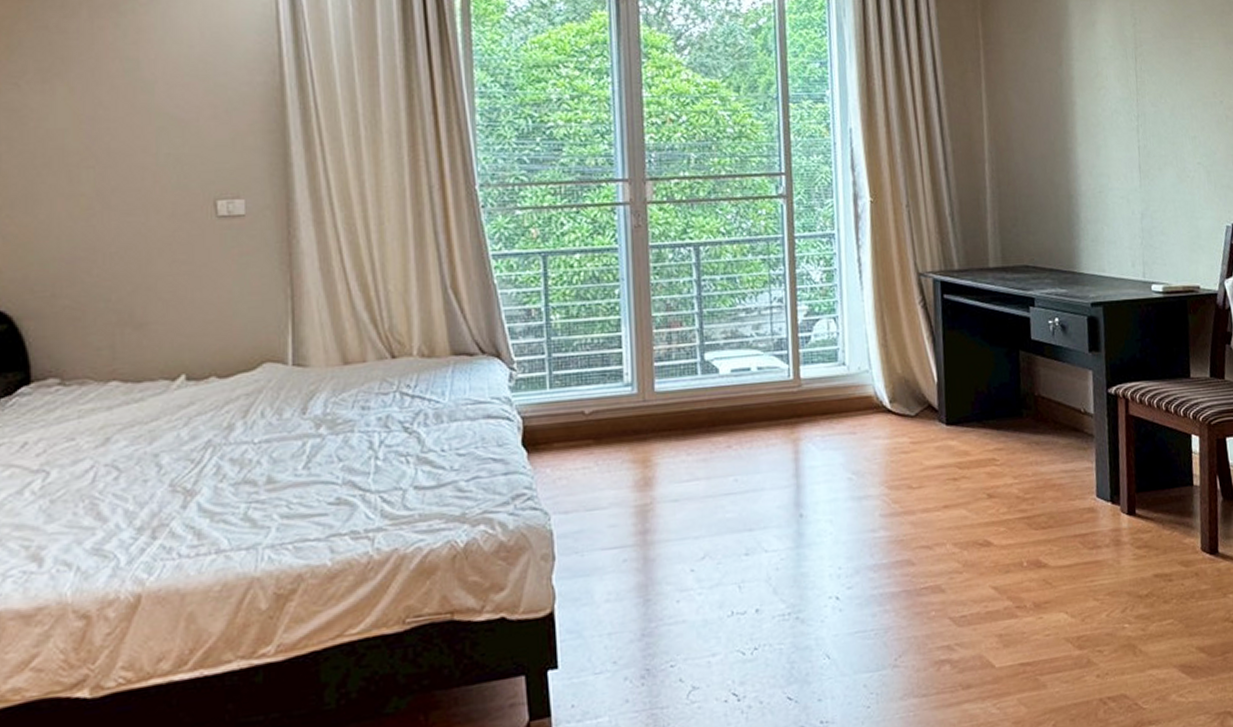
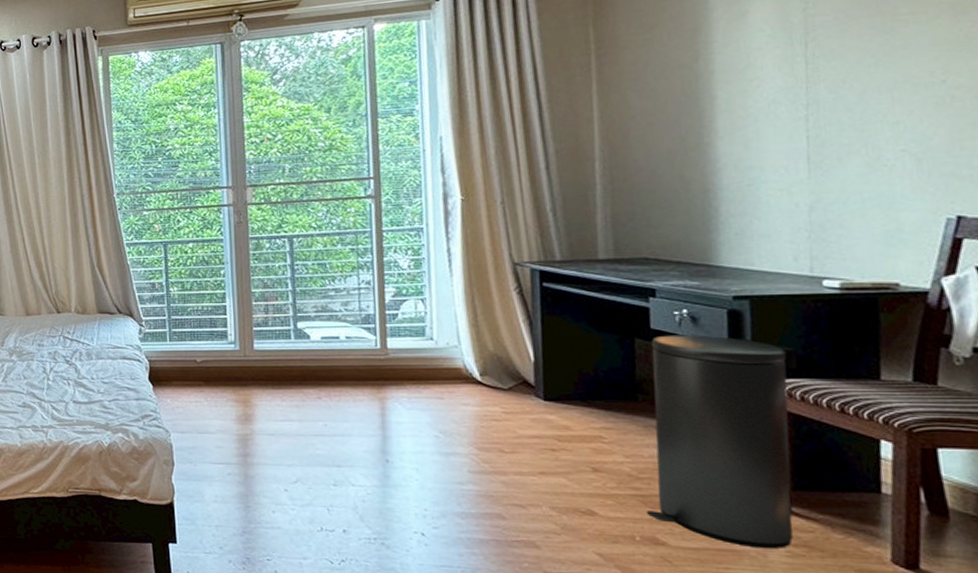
pedal bin: none [1031,343,1137,556] -> present [646,335,797,548]

